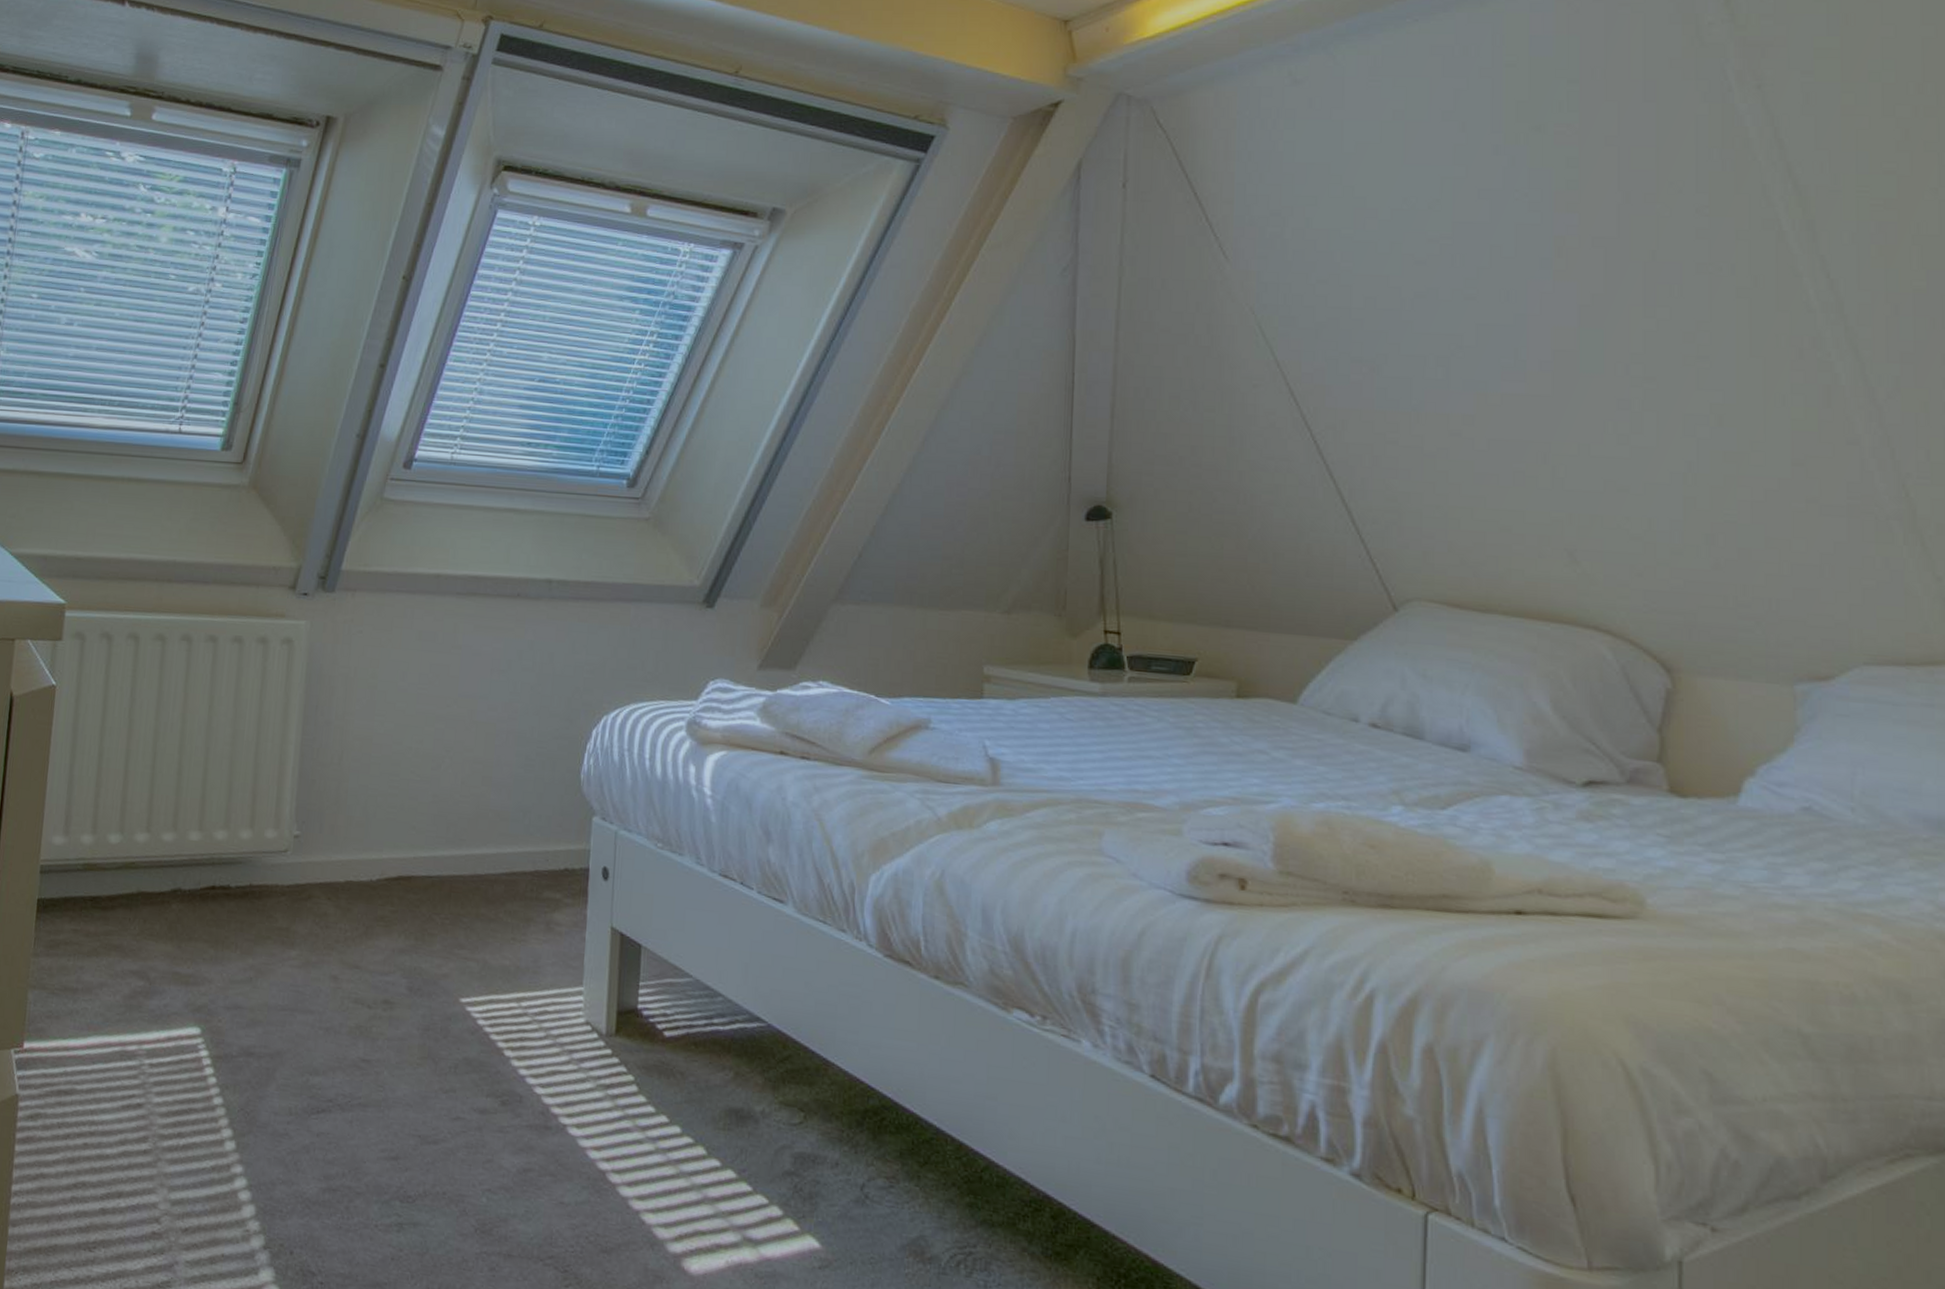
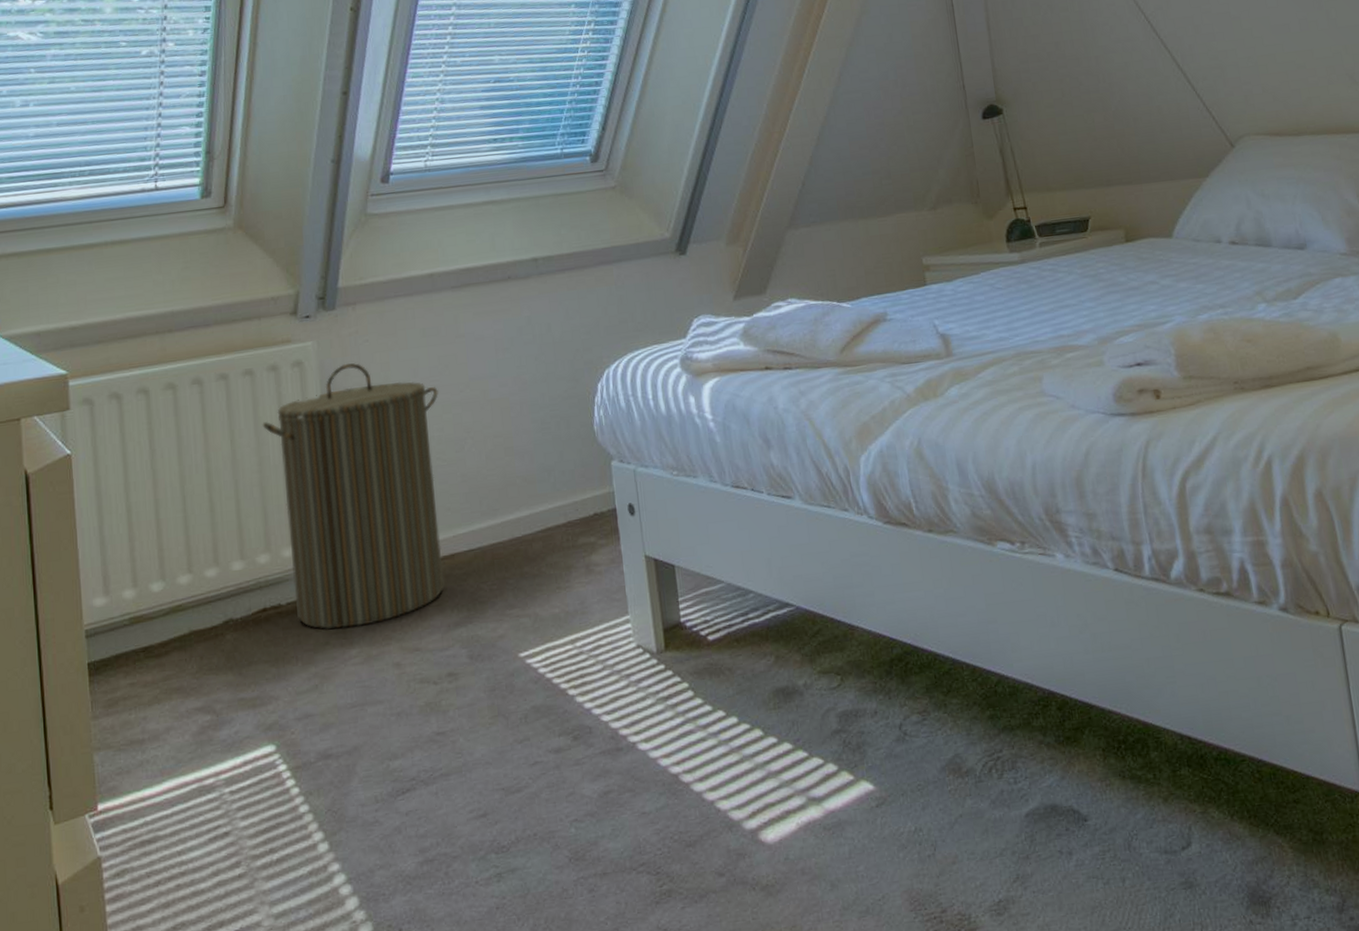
laundry hamper: none [242,651,424,929] -> present [262,363,445,630]

